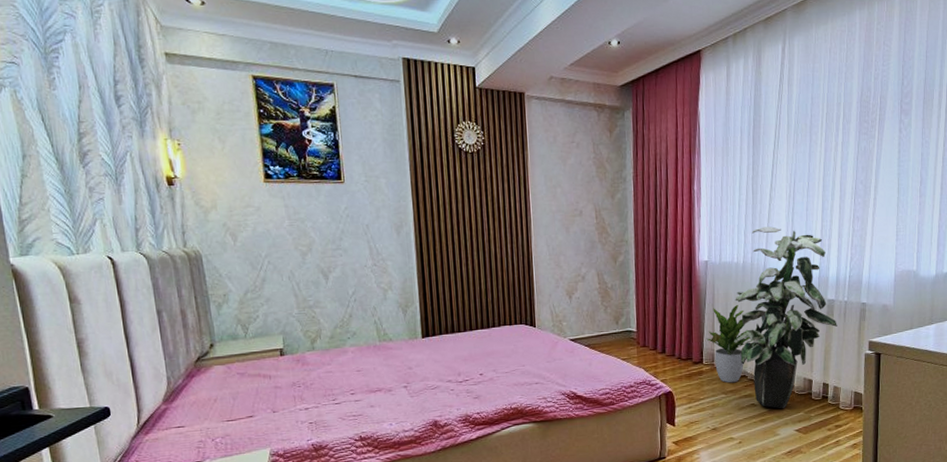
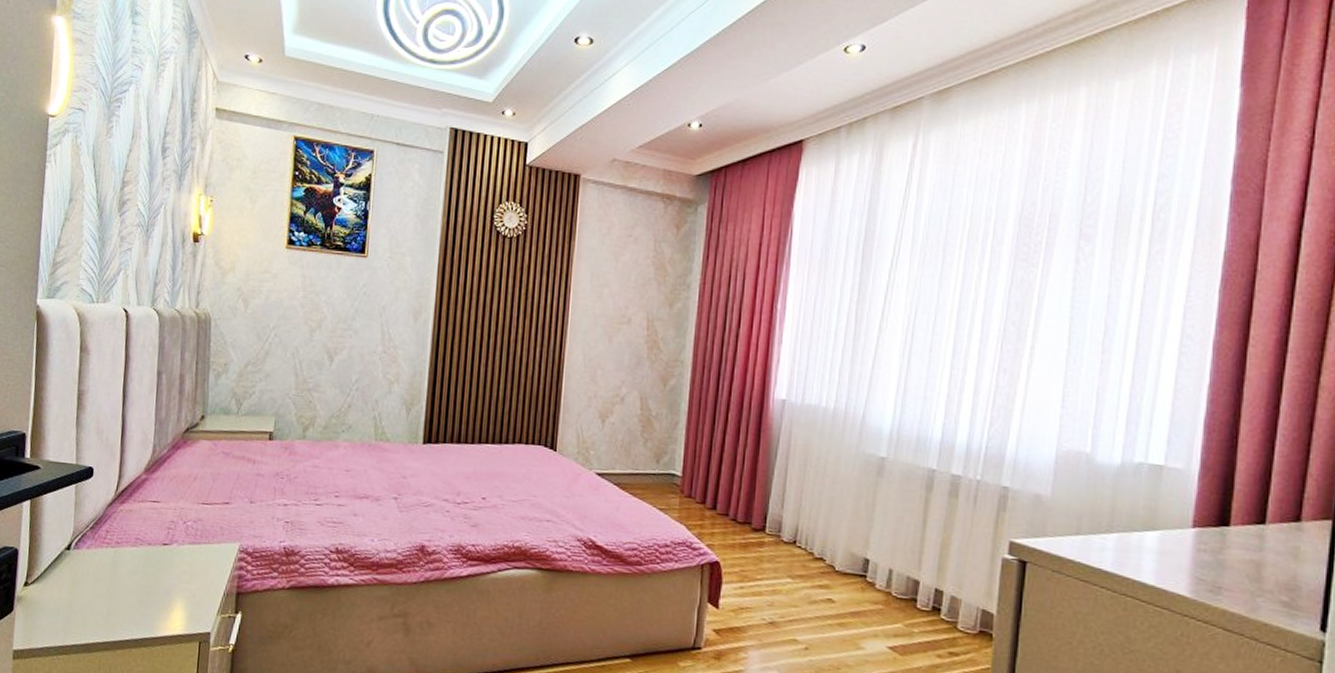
potted plant: present [706,304,752,383] -> none [773,461,837,566]
indoor plant: present [734,226,837,409] -> none [811,366,963,614]

